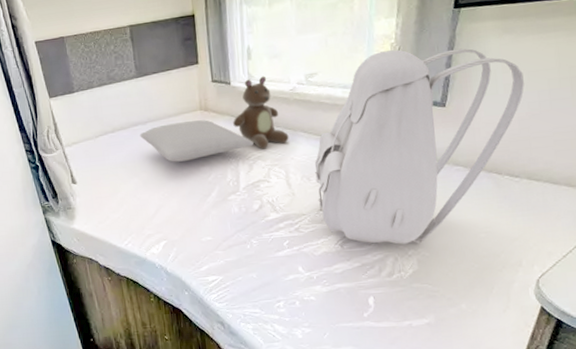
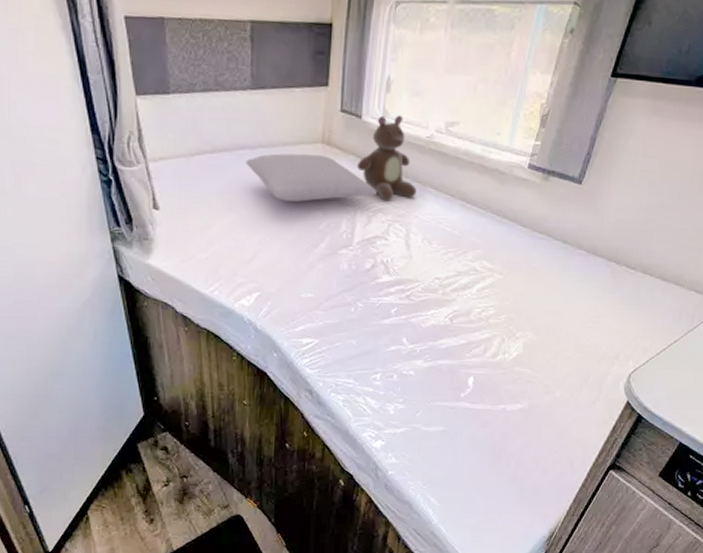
backpack: present [314,48,524,245] -> none [435,111,661,327]

